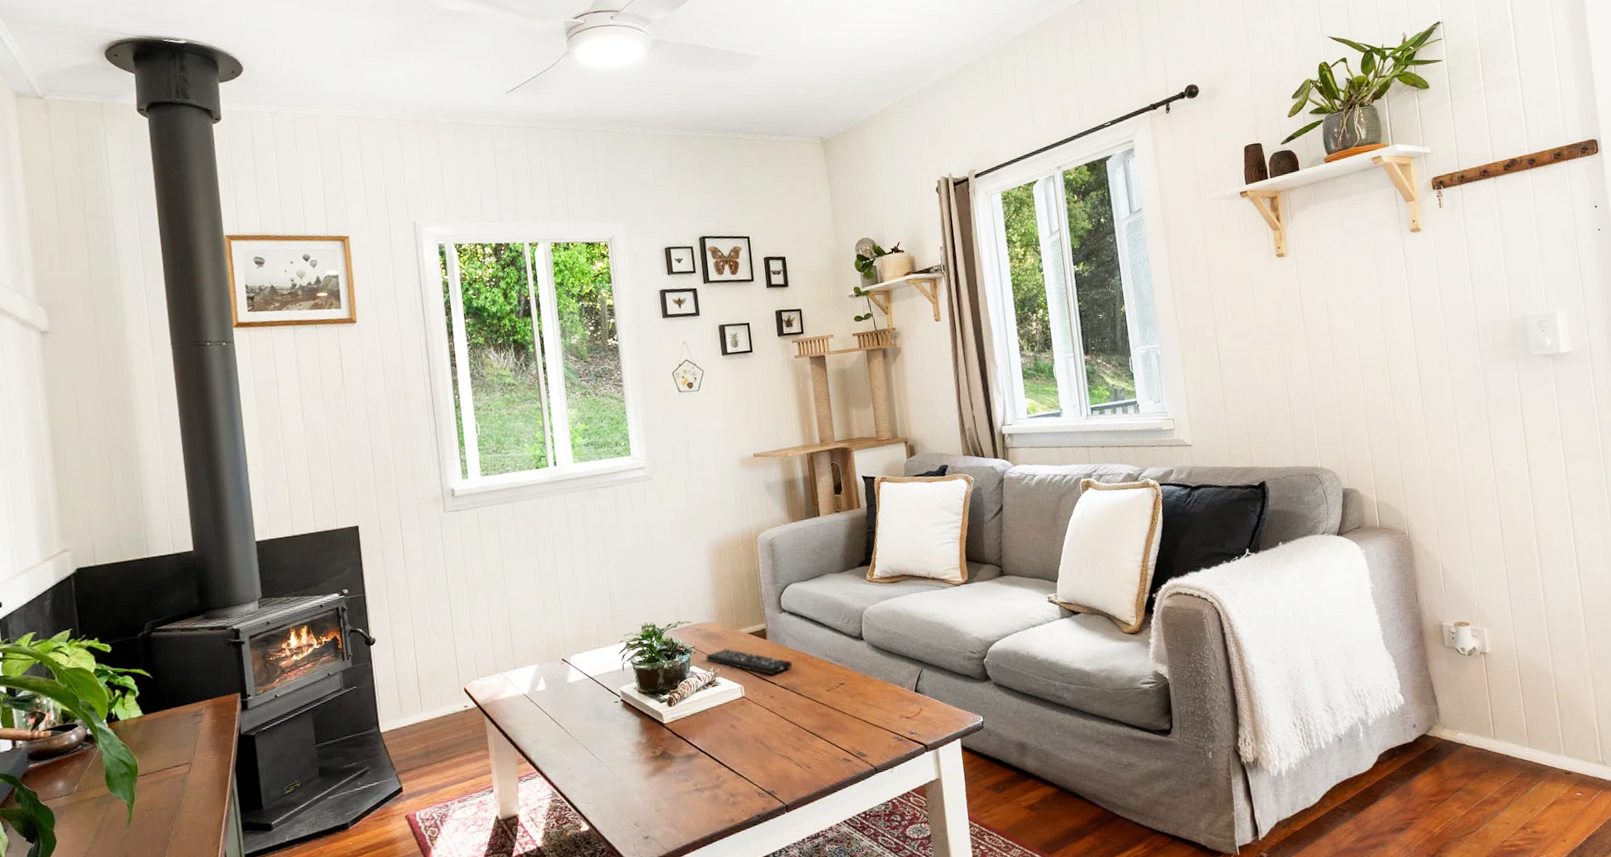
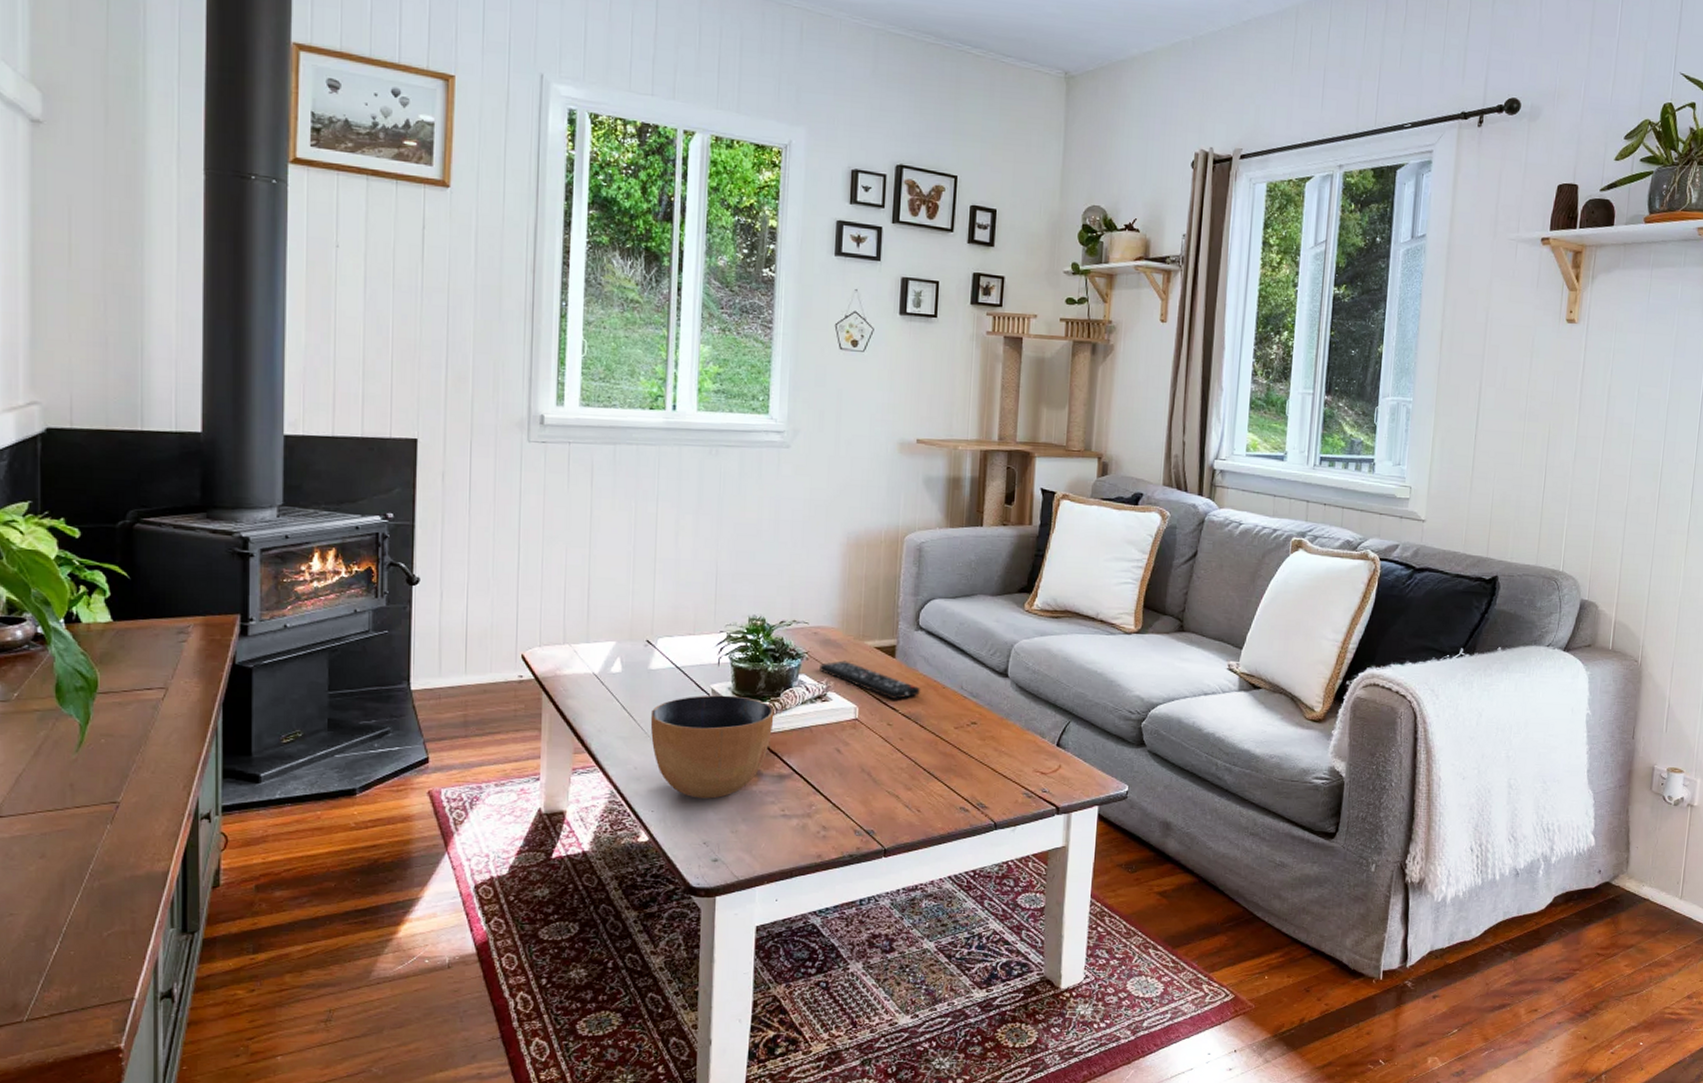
bowl: none [574,693,676,787] -> present [650,695,774,799]

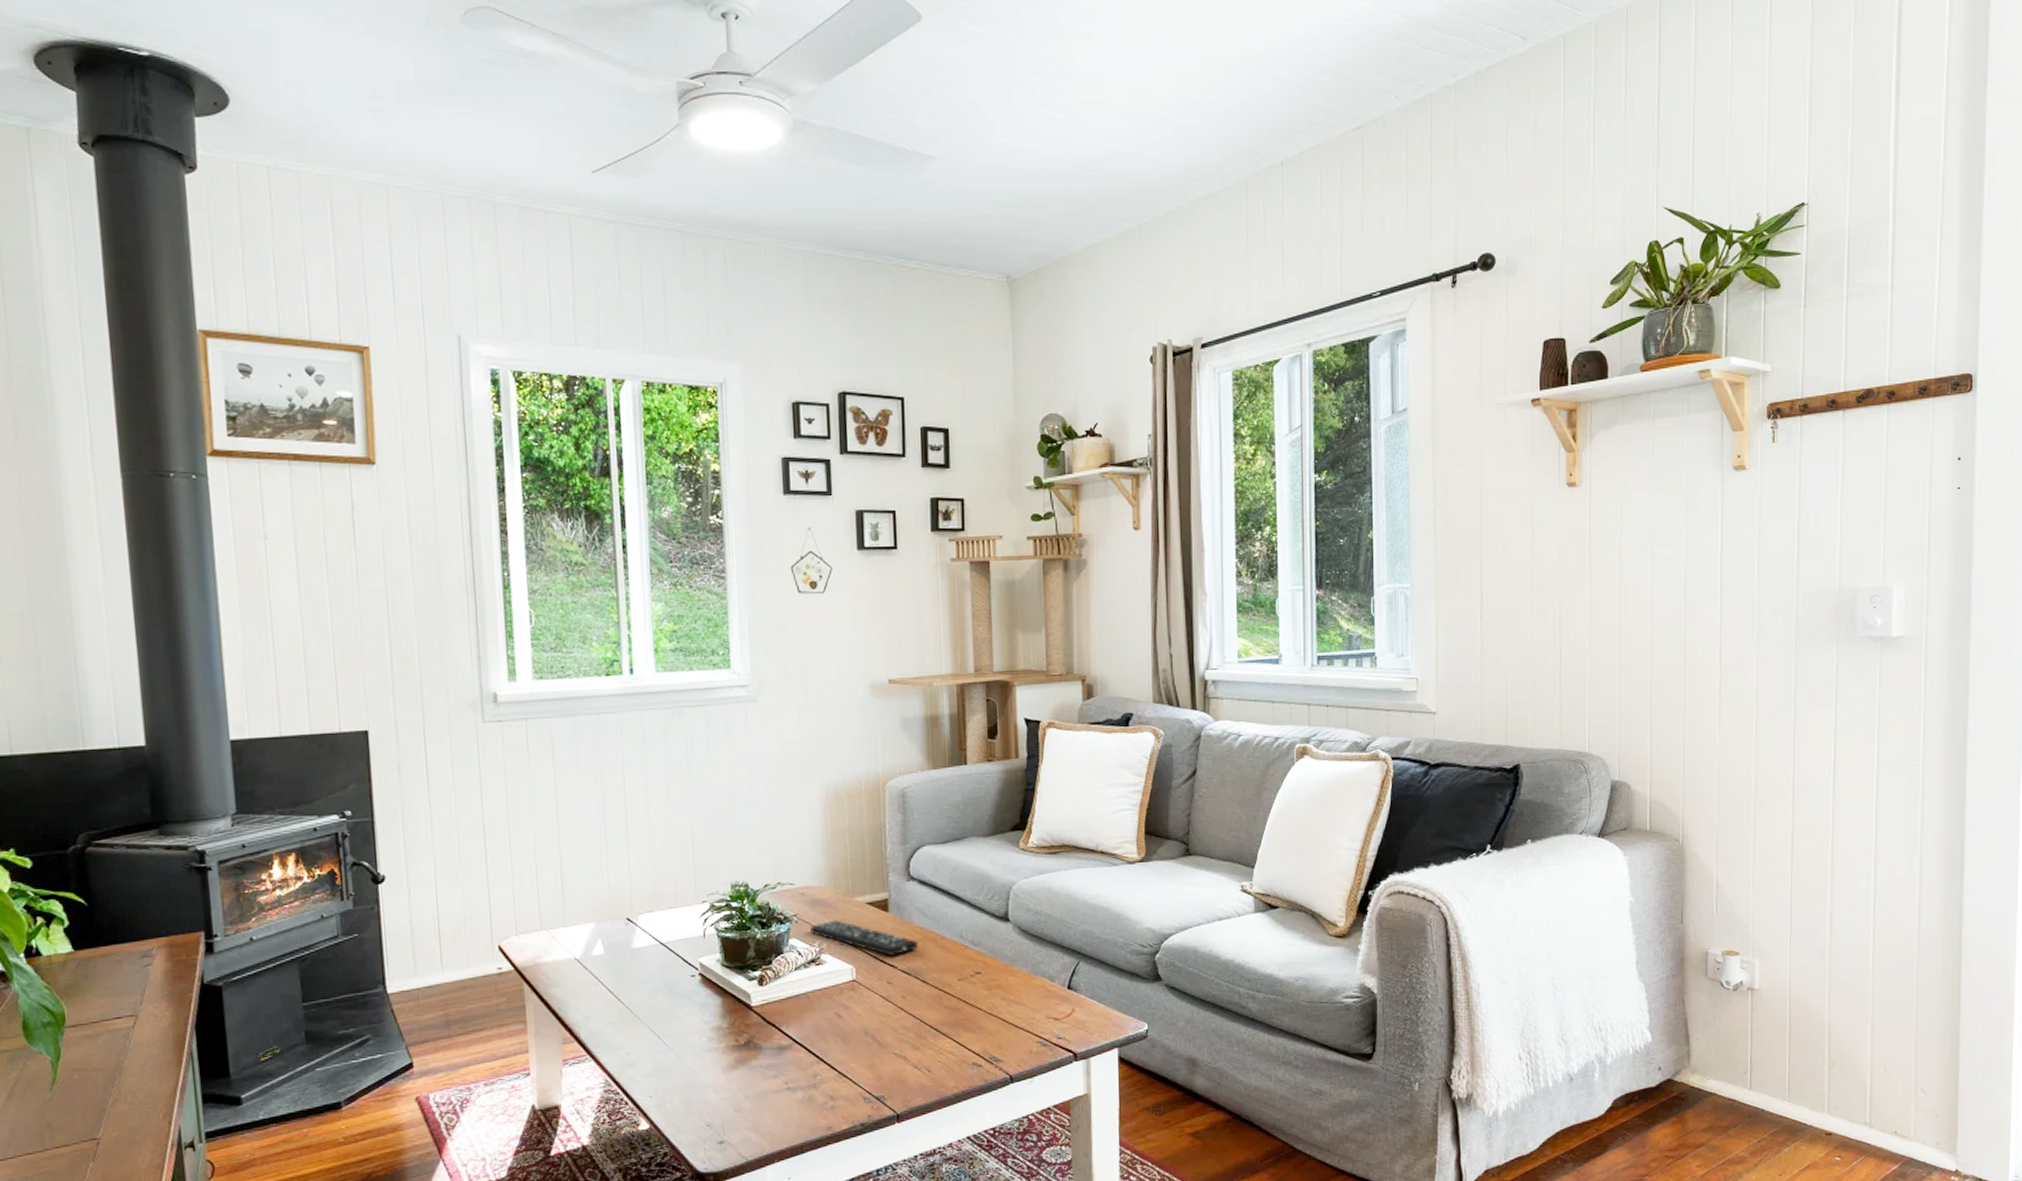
bowl: present [650,695,774,799] -> none [638,967,768,1079]

